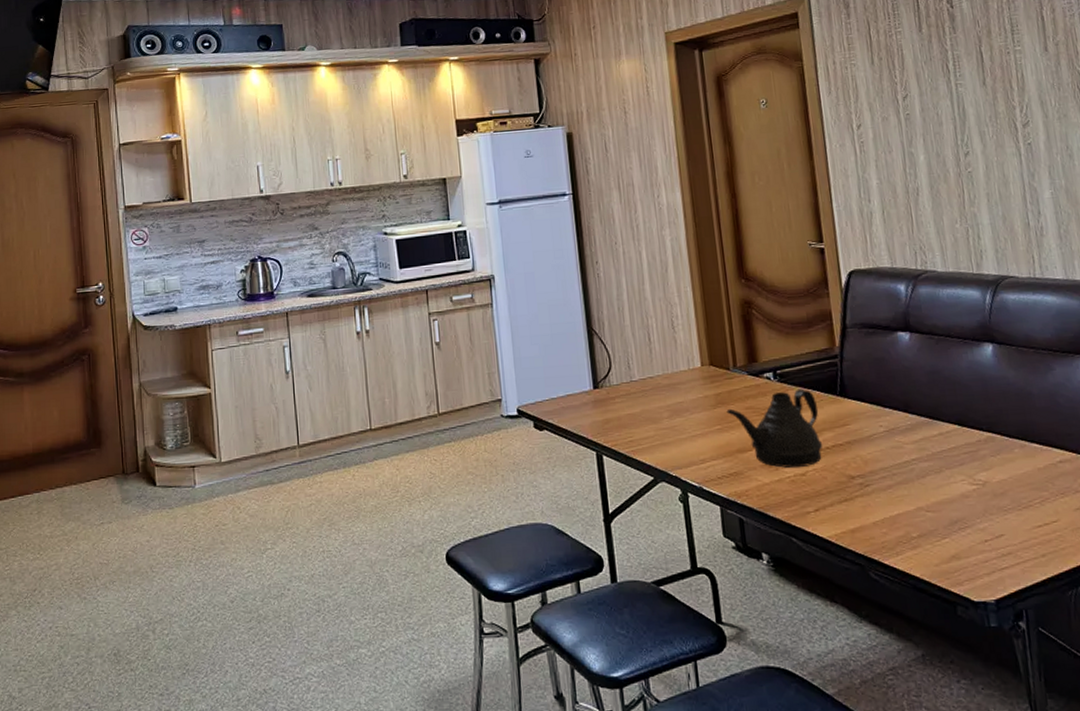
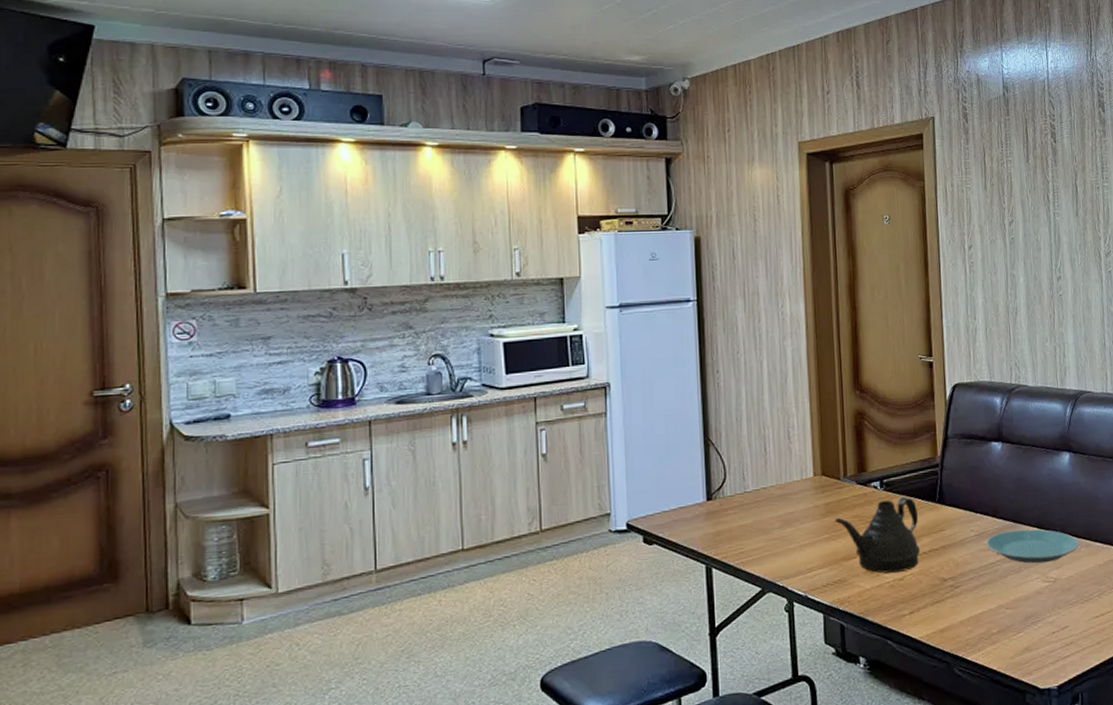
plate: none [898,426,1012,464] -> present [986,529,1080,564]

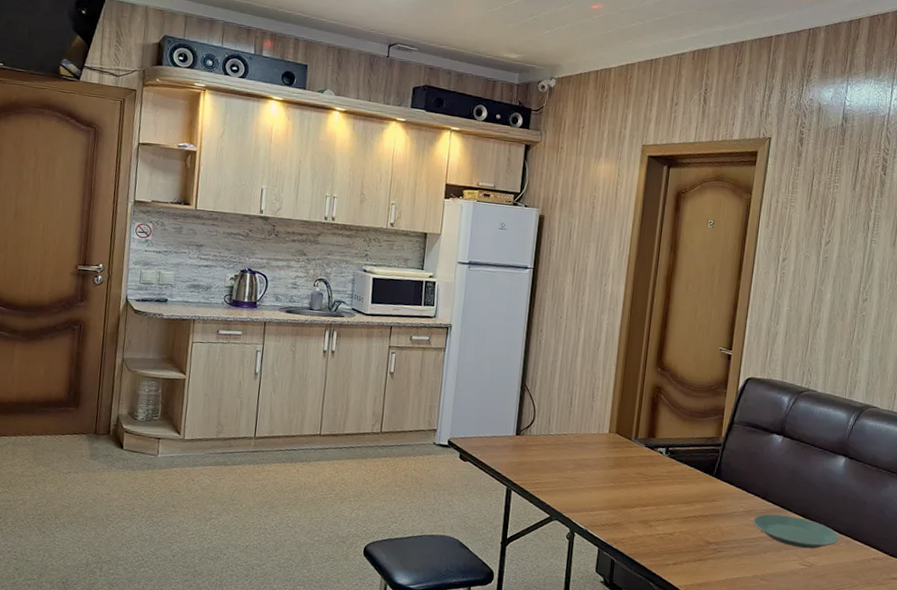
teapot: present [835,496,921,574] -> none [621,465,696,528]

